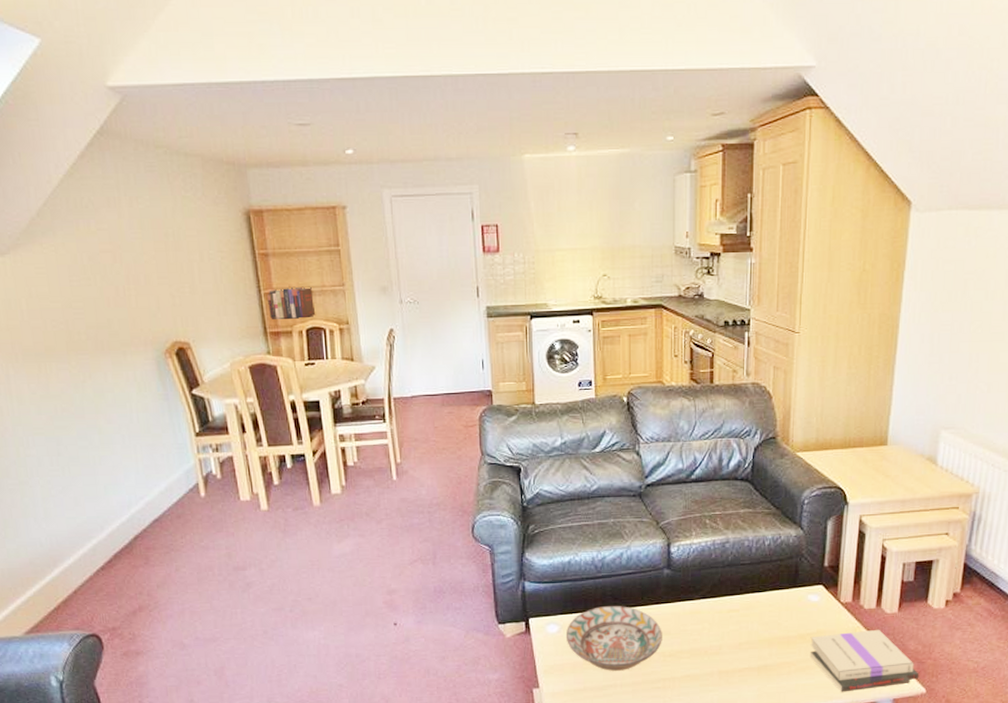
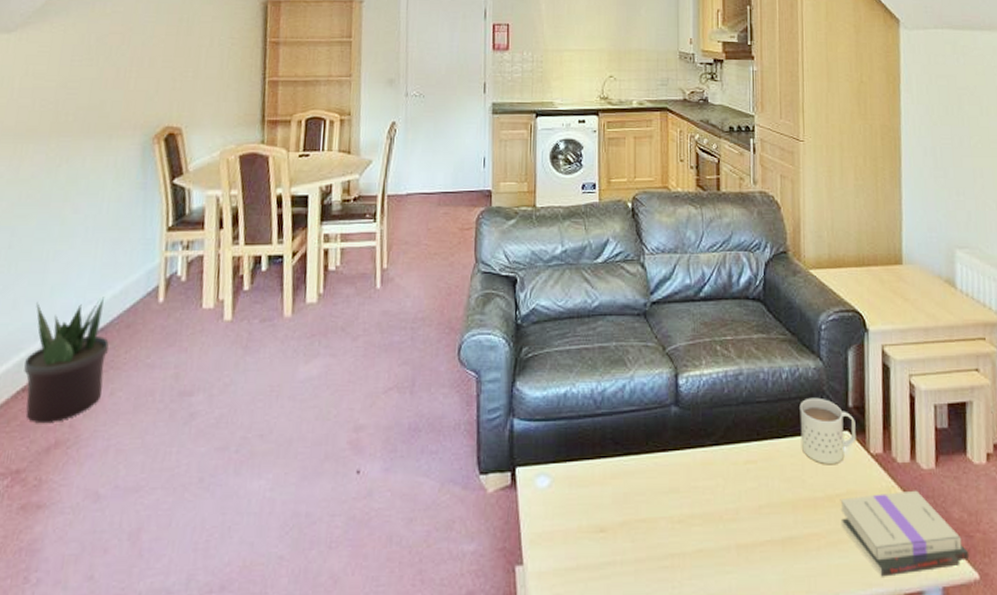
planter: none [95,493,168,593] -> present [24,297,109,422]
books: present [267,287,315,319] -> none [270,76,318,108]
decorative bowl: present [567,605,662,671] -> none [559,451,670,542]
mug: none [779,559,830,612] -> present [800,397,856,465]

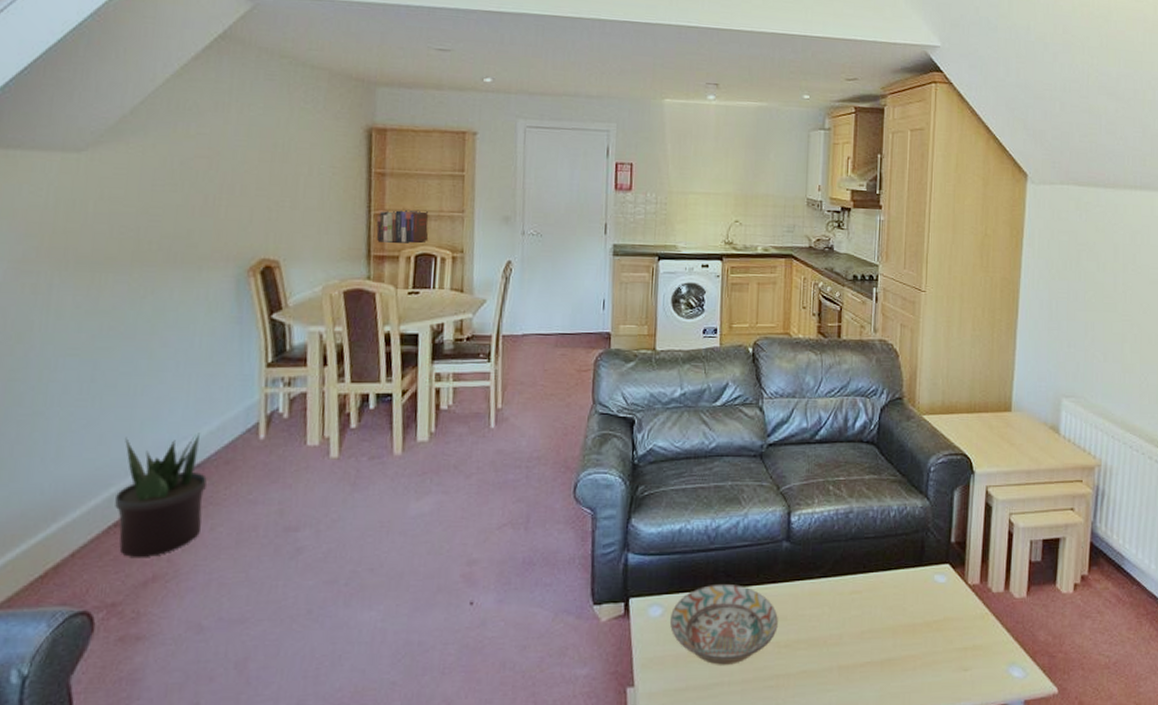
books: none [270,76,318,108] -> present [376,210,428,244]
decorative bowl: none [559,451,670,542] -> present [670,583,778,665]
mug: present [800,397,856,465] -> none [904,534,956,595]
books: present [840,490,970,577] -> none [936,616,1051,693]

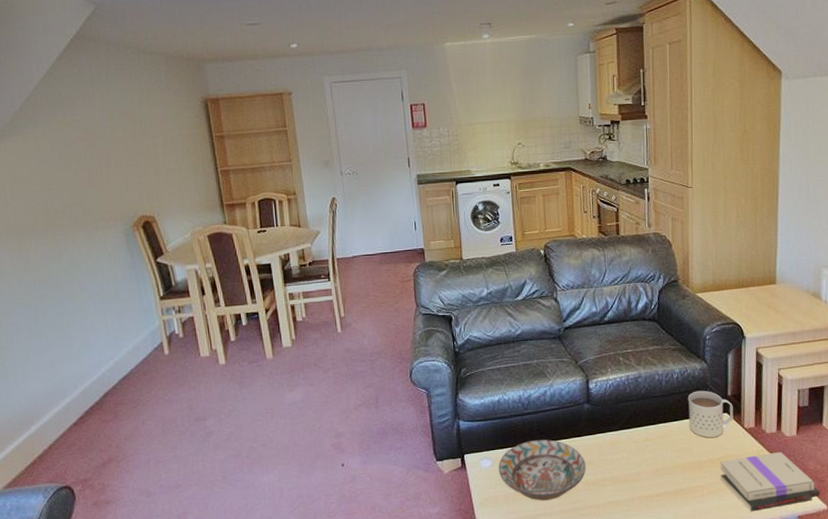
planter: present [115,433,207,557] -> none [69,353,135,446]
books: present [376,210,428,244] -> none [223,164,266,193]
mug: none [904,534,956,595] -> present [688,390,733,438]
books: none [936,616,1051,693] -> present [719,451,820,512]

